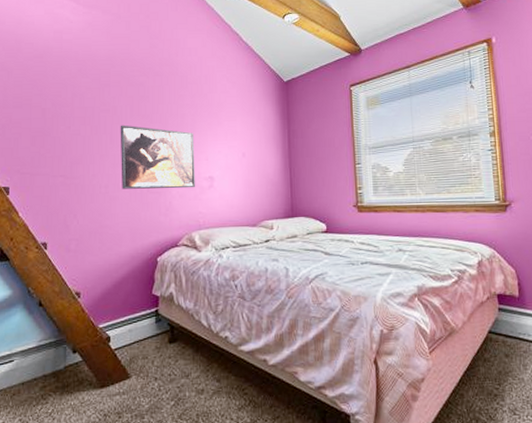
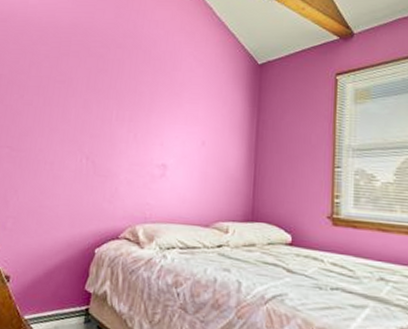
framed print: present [120,125,196,189] -> none [67,98,151,175]

